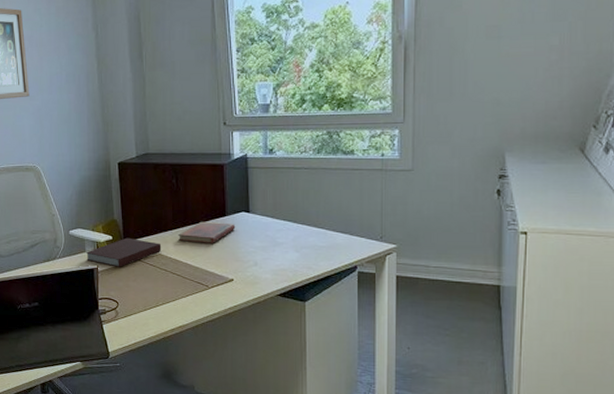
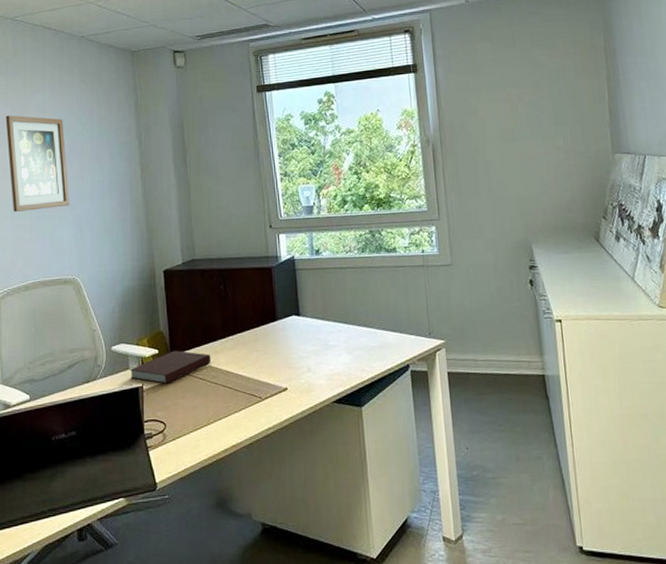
diary: present [179,221,236,243] -> none [229,327,287,351]

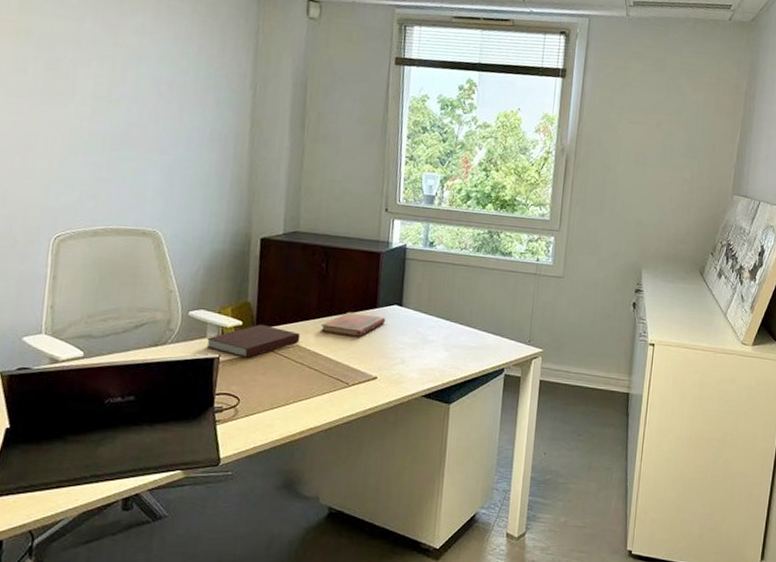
wall art: present [5,115,70,213] -> none [89,31,165,150]
diary: none [229,327,287,351] -> present [321,311,386,337]

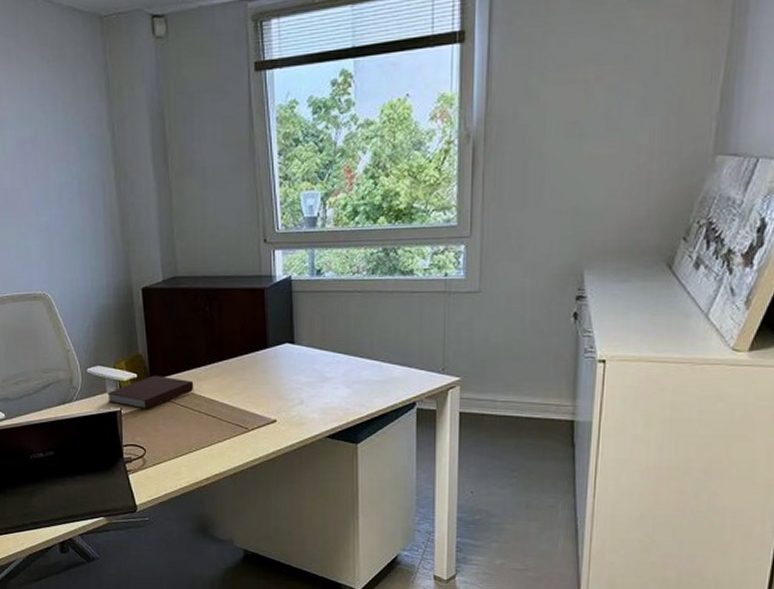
diary: present [321,311,386,337] -> none [213,354,279,380]

